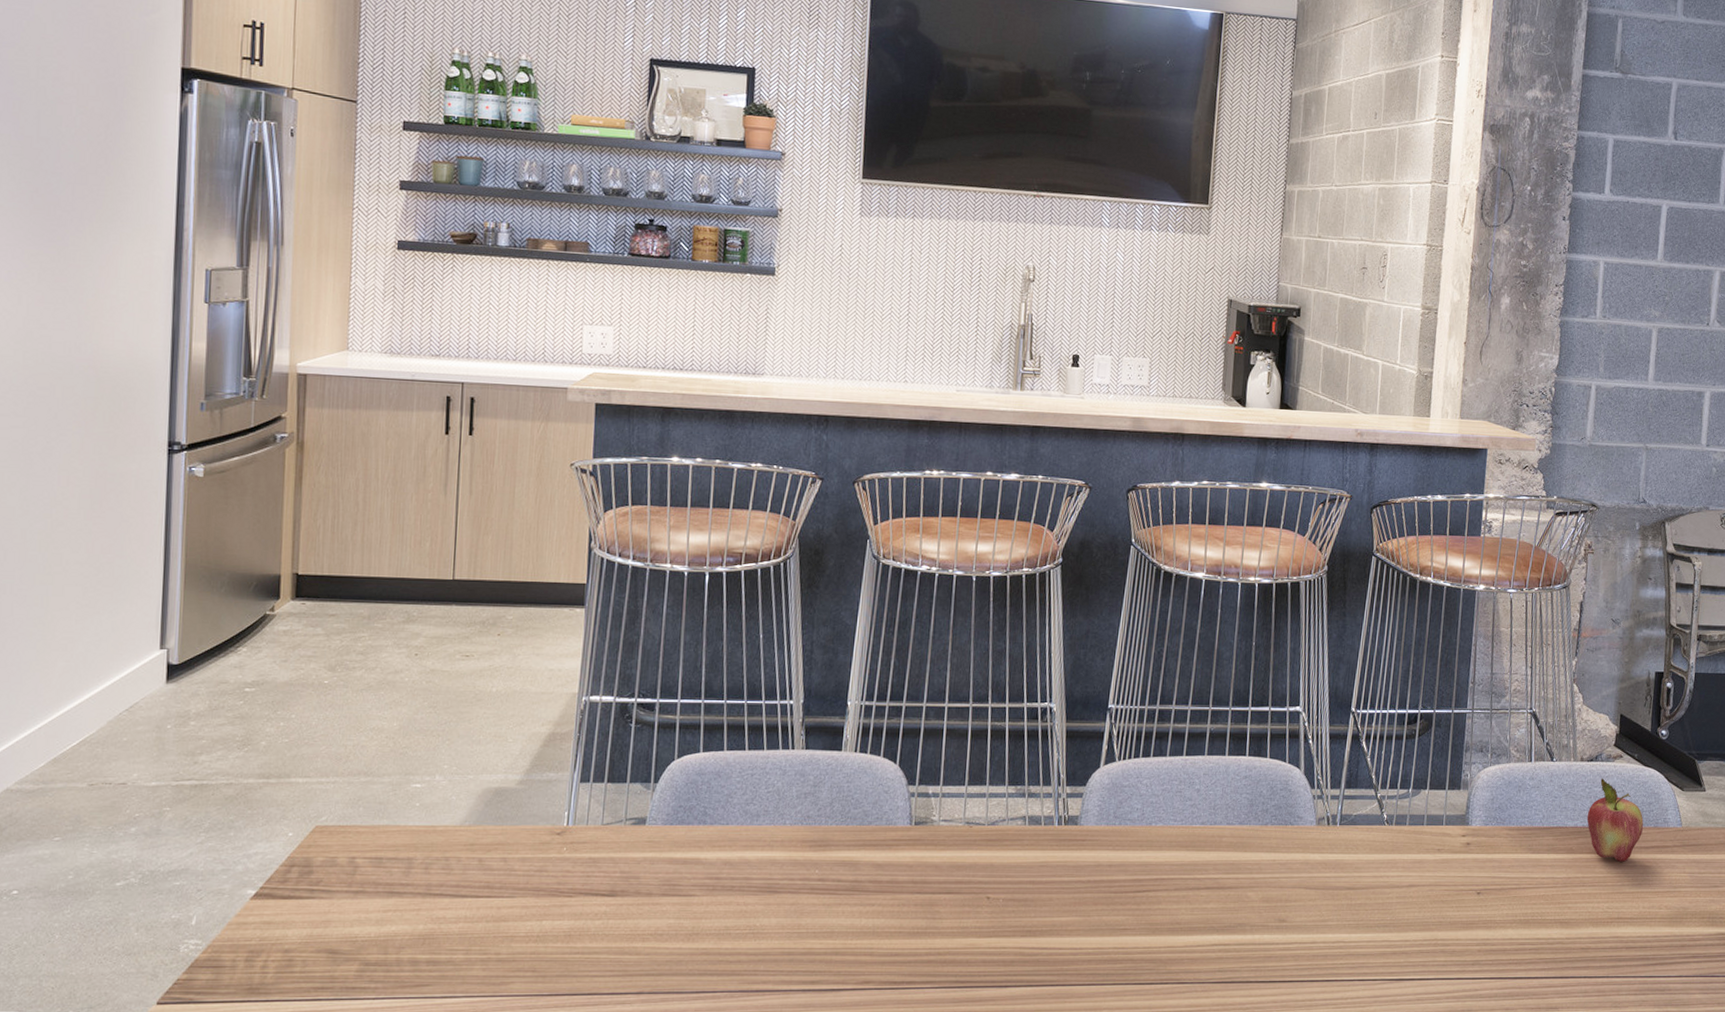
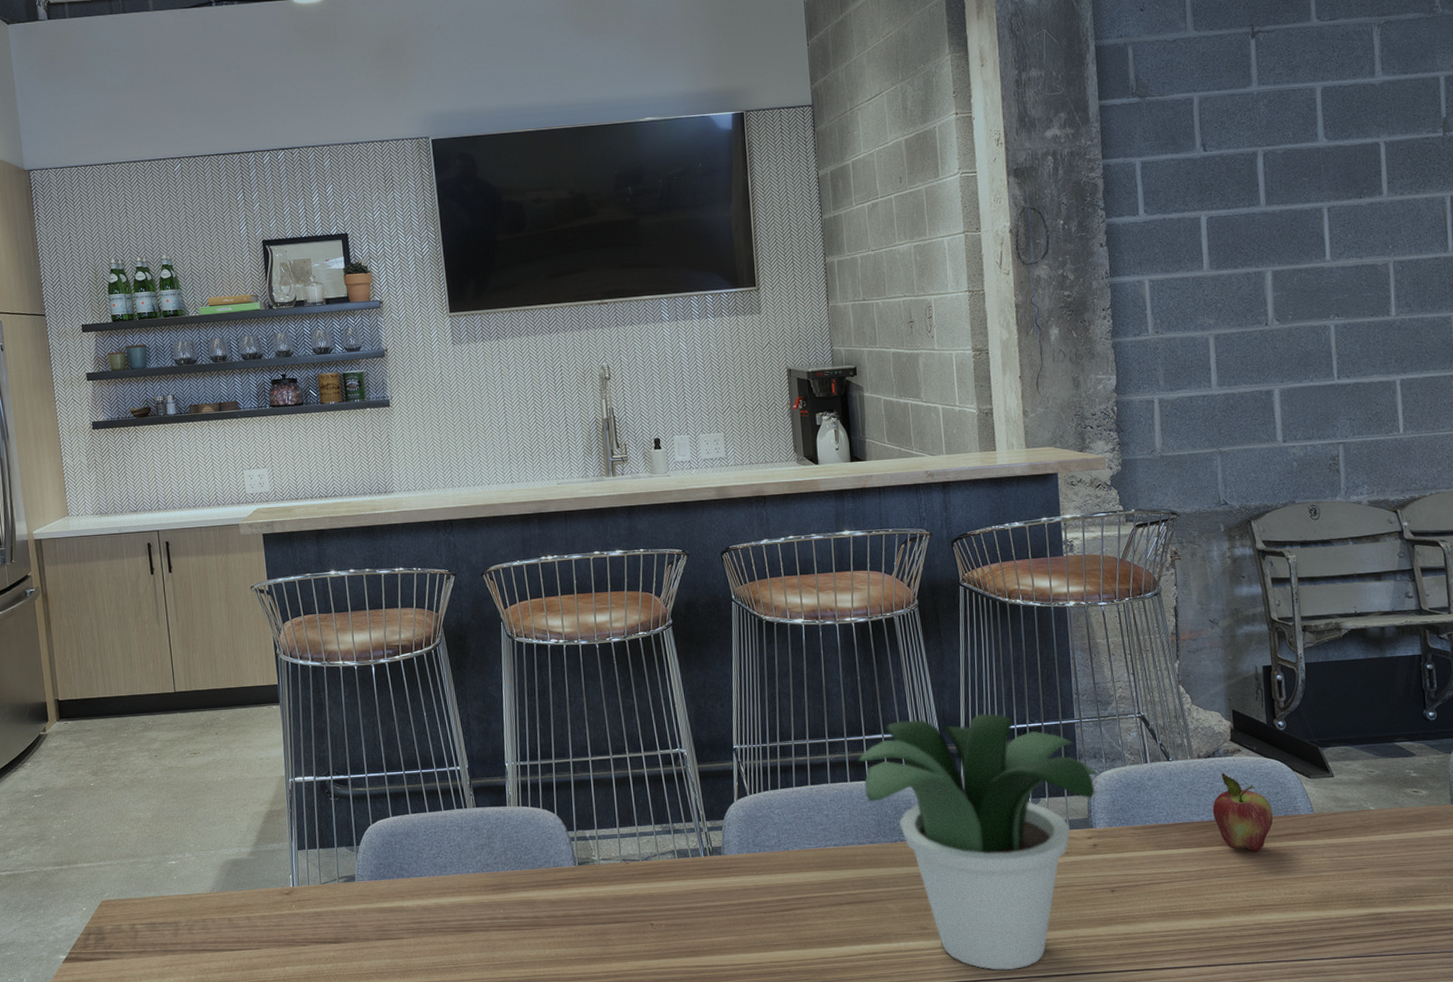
potted plant: none [1239,693,1483,972] -> present [857,713,1099,971]

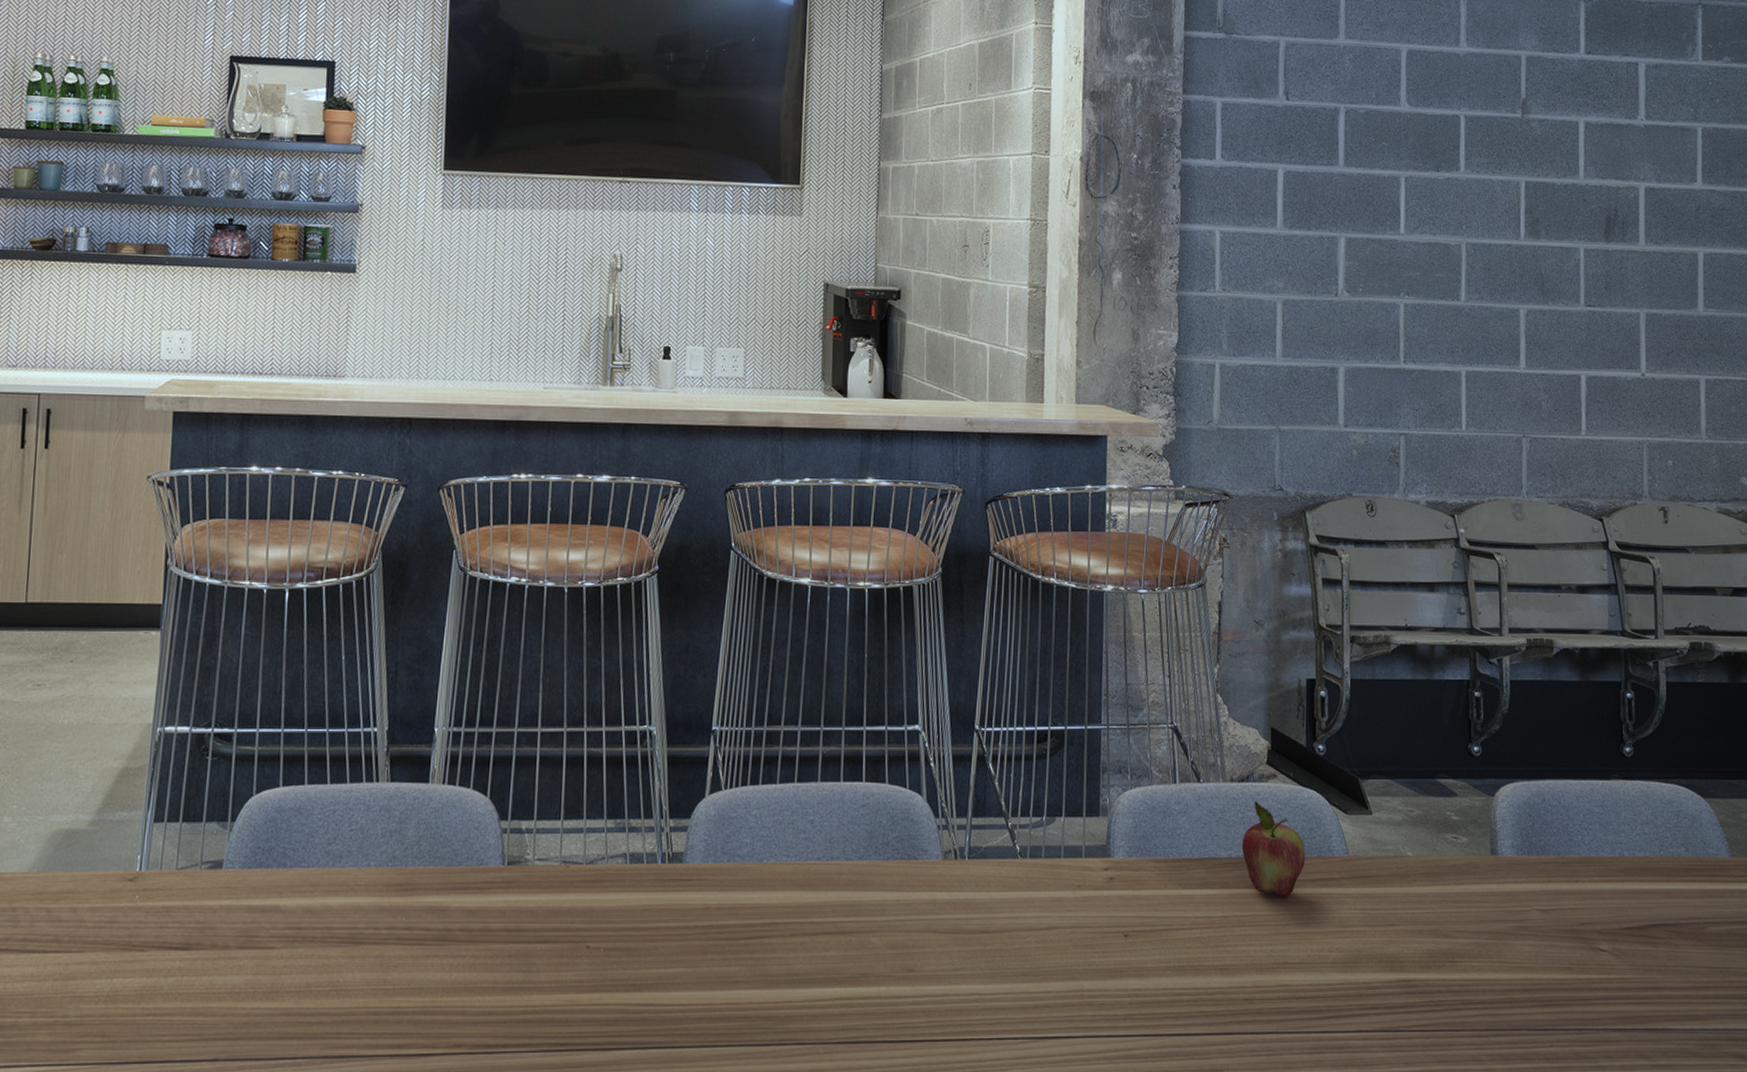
potted plant: present [857,713,1099,971] -> none [854,709,1123,1029]

